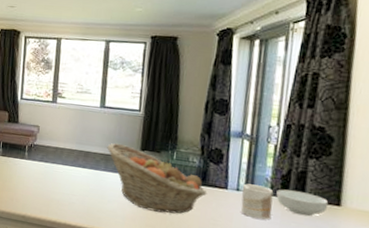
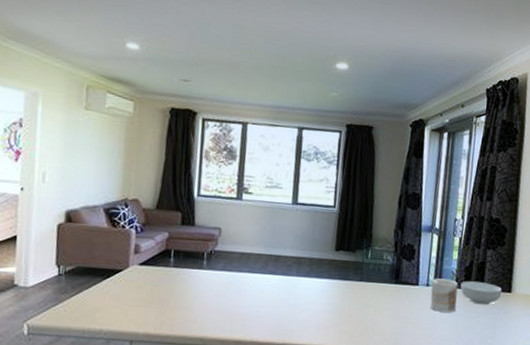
fruit basket: present [107,143,207,214] -> none [299,244,400,317]

